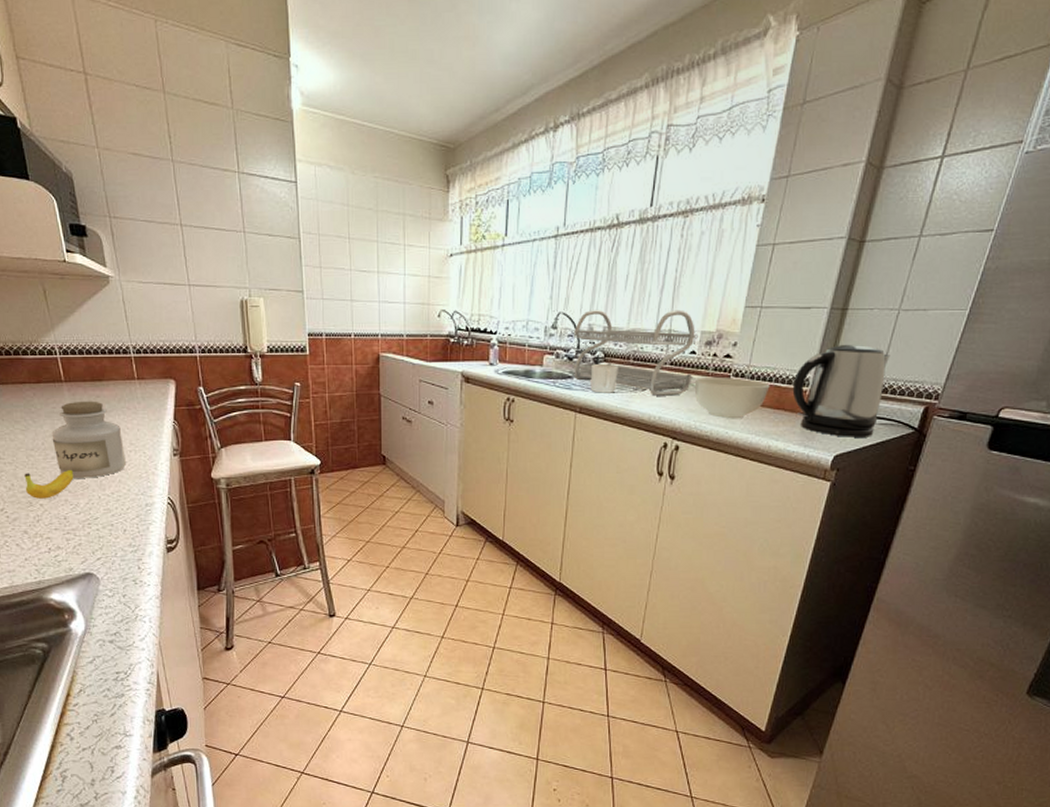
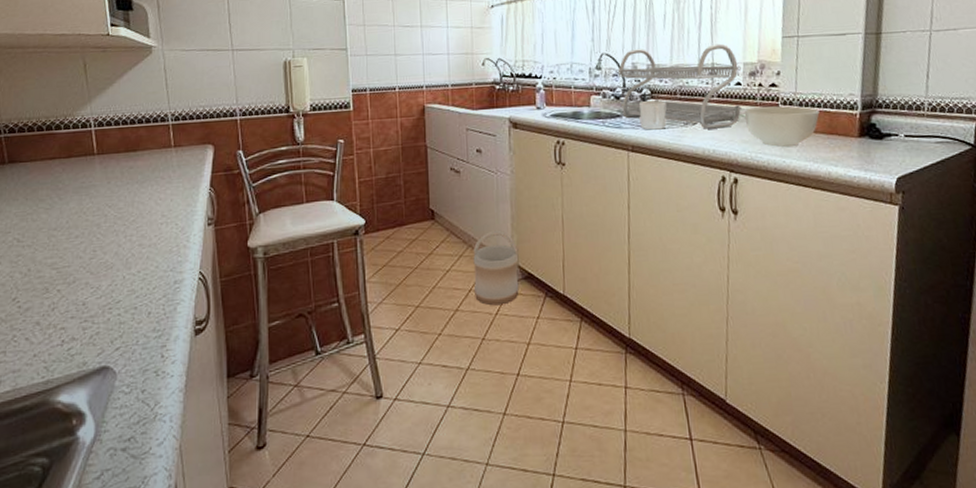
fruit: present [24,469,74,499] -> none [42,248,98,284]
jar: present [51,401,127,478] -> none [77,172,157,258]
bucket: none [421,478,463,546] -> present [473,230,519,306]
kettle: present [792,344,891,437] -> none [841,65,933,159]

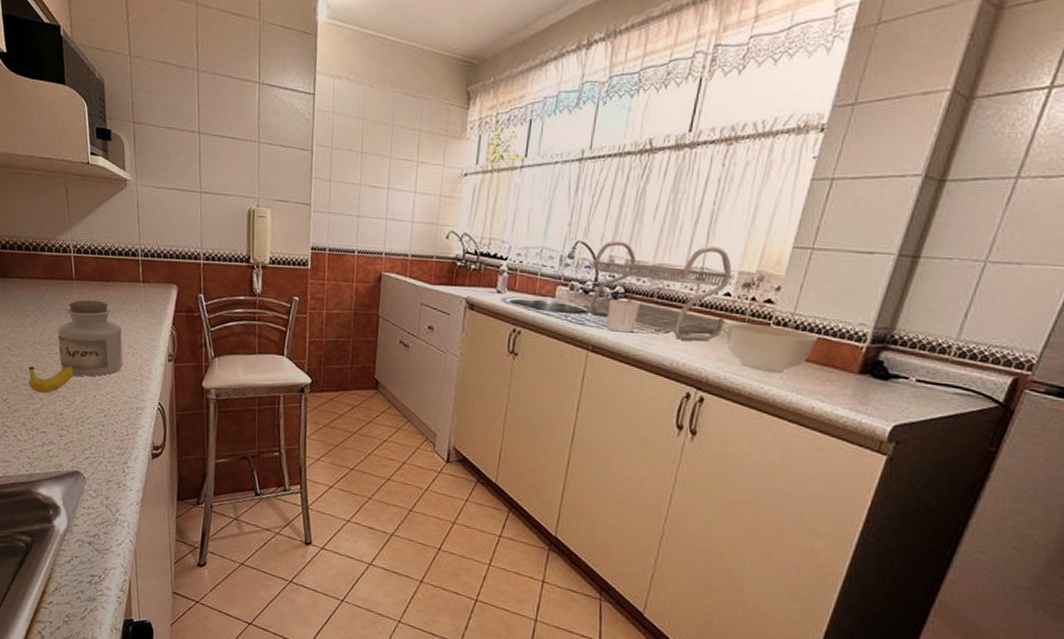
fruit: none [42,248,98,284] -> present [28,366,74,393]
jar: none [77,172,157,258] -> present [57,299,124,377]
bucket: present [473,230,519,306] -> none [408,409,457,483]

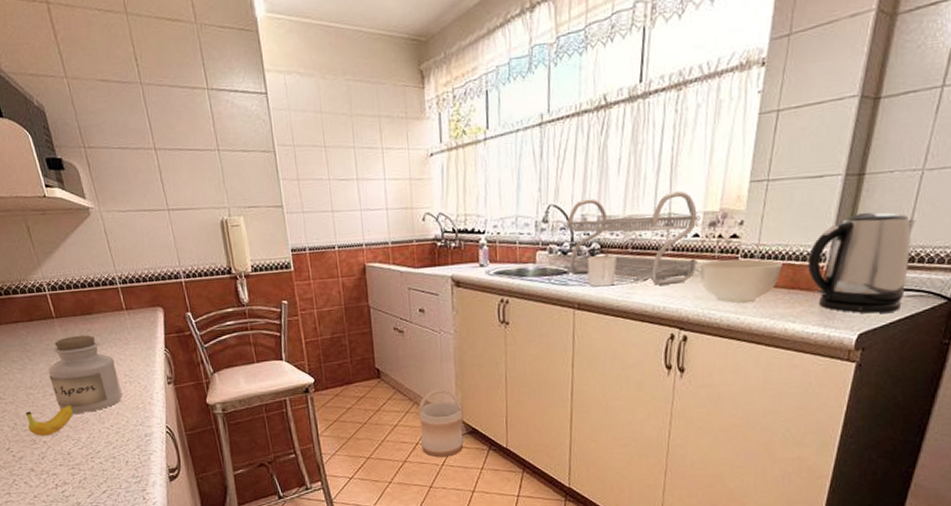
bucket: none [408,409,457,483] -> present [418,388,464,458]
kettle: none [845,297,972,408] -> present [807,211,916,314]

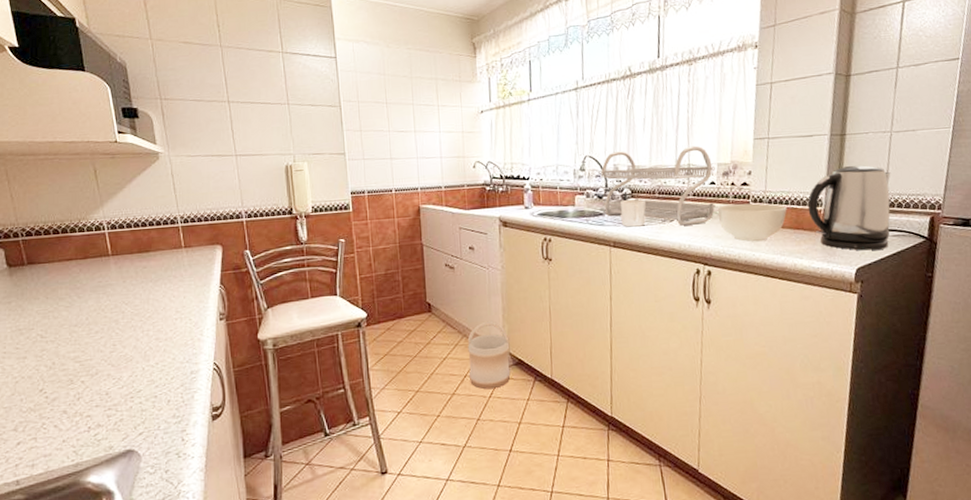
fruit: present [26,404,74,436] -> none [66,342,118,376]
jar: present [48,334,123,413] -> none [96,272,172,351]

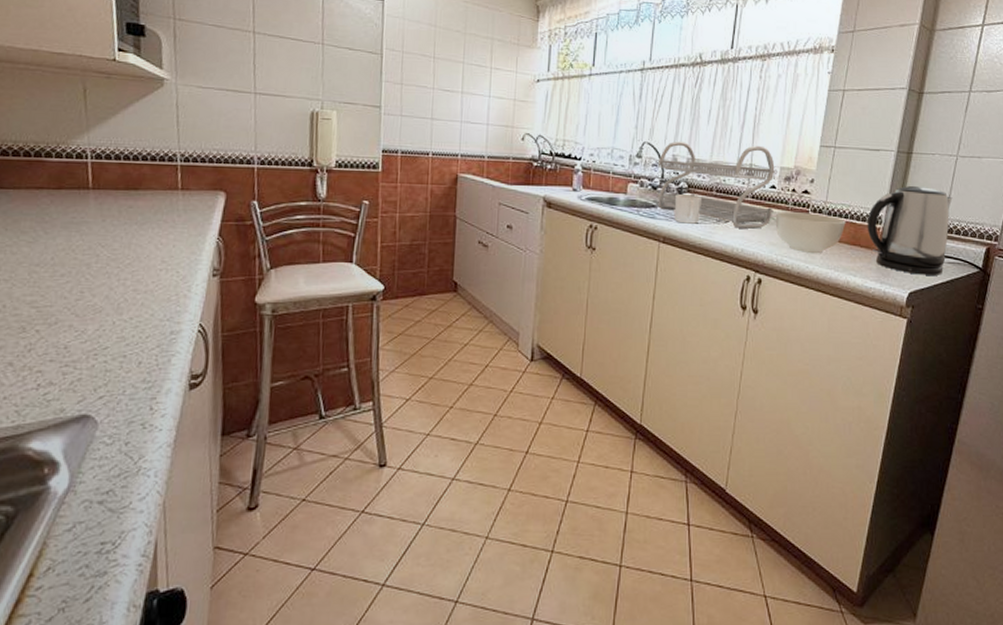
bucket: present [467,321,511,390] -> none [491,308,540,383]

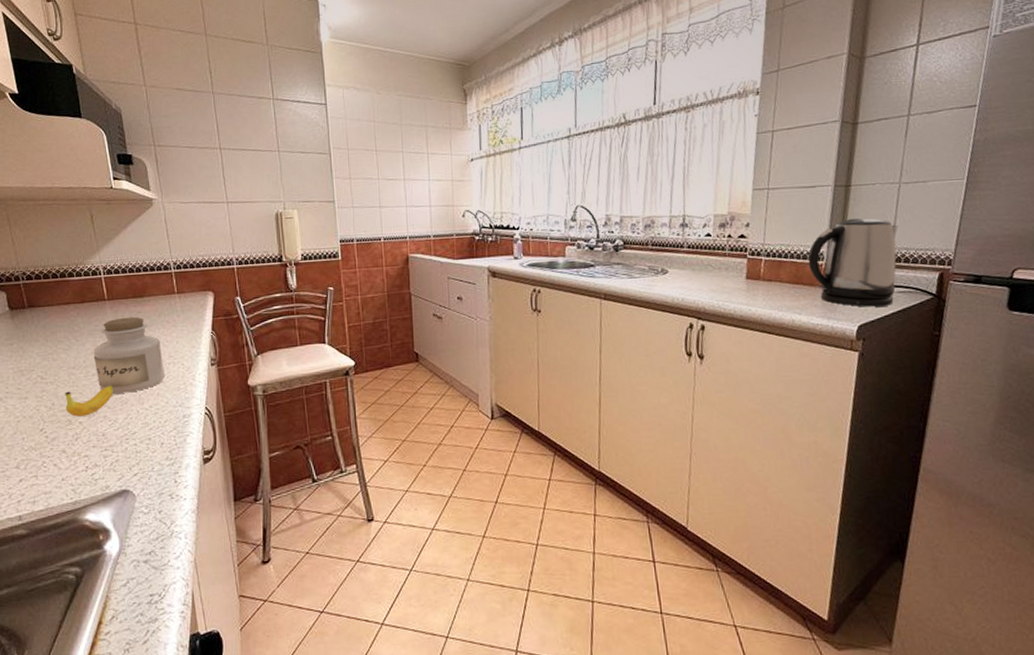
fruit: none [19,289,86,324] -> present [65,385,113,417]
jar: none [65,211,155,300] -> present [93,316,166,394]
dish rack: present [656,141,776,229] -> none [591,196,711,279]
mug: present [674,194,703,224] -> none [611,251,639,279]
bowl: present [776,211,846,253] -> none [714,256,786,296]

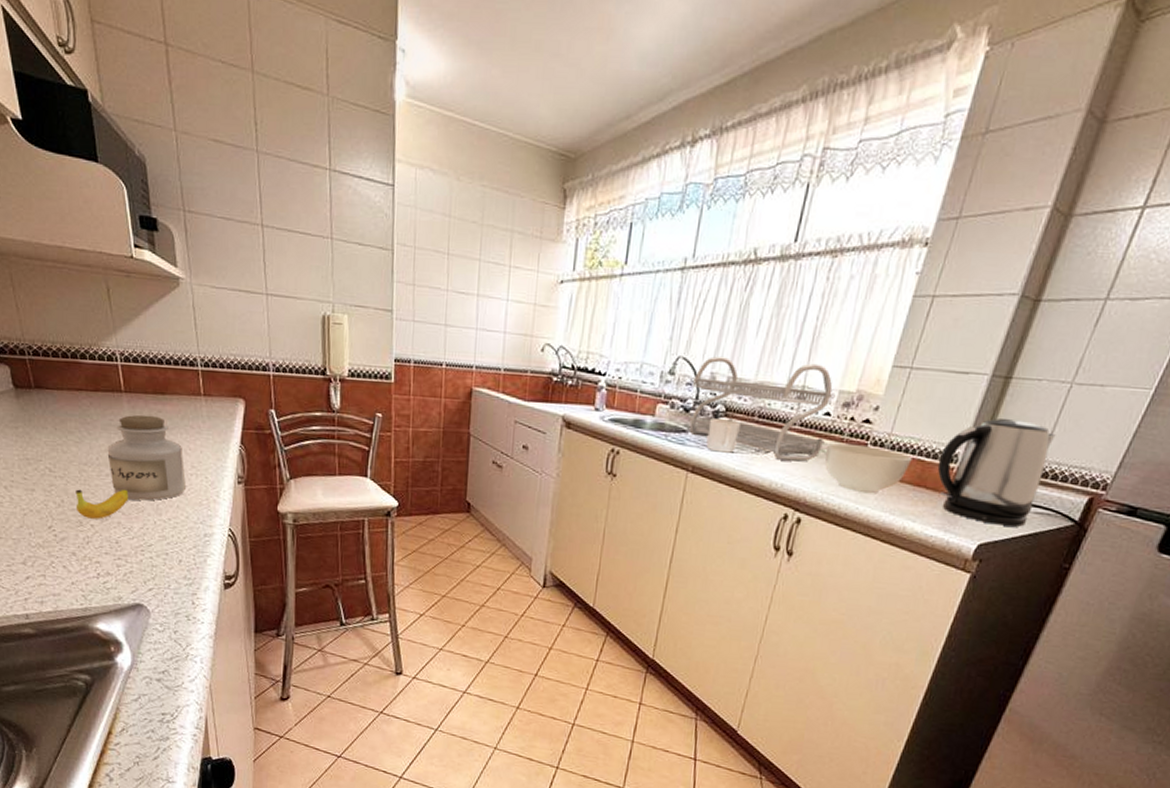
dish rack: none [591,196,711,279] -> present [688,356,834,462]
mug: none [611,251,639,279] -> present [706,418,742,453]
bowl: none [714,256,786,296] -> present [825,442,912,493]

